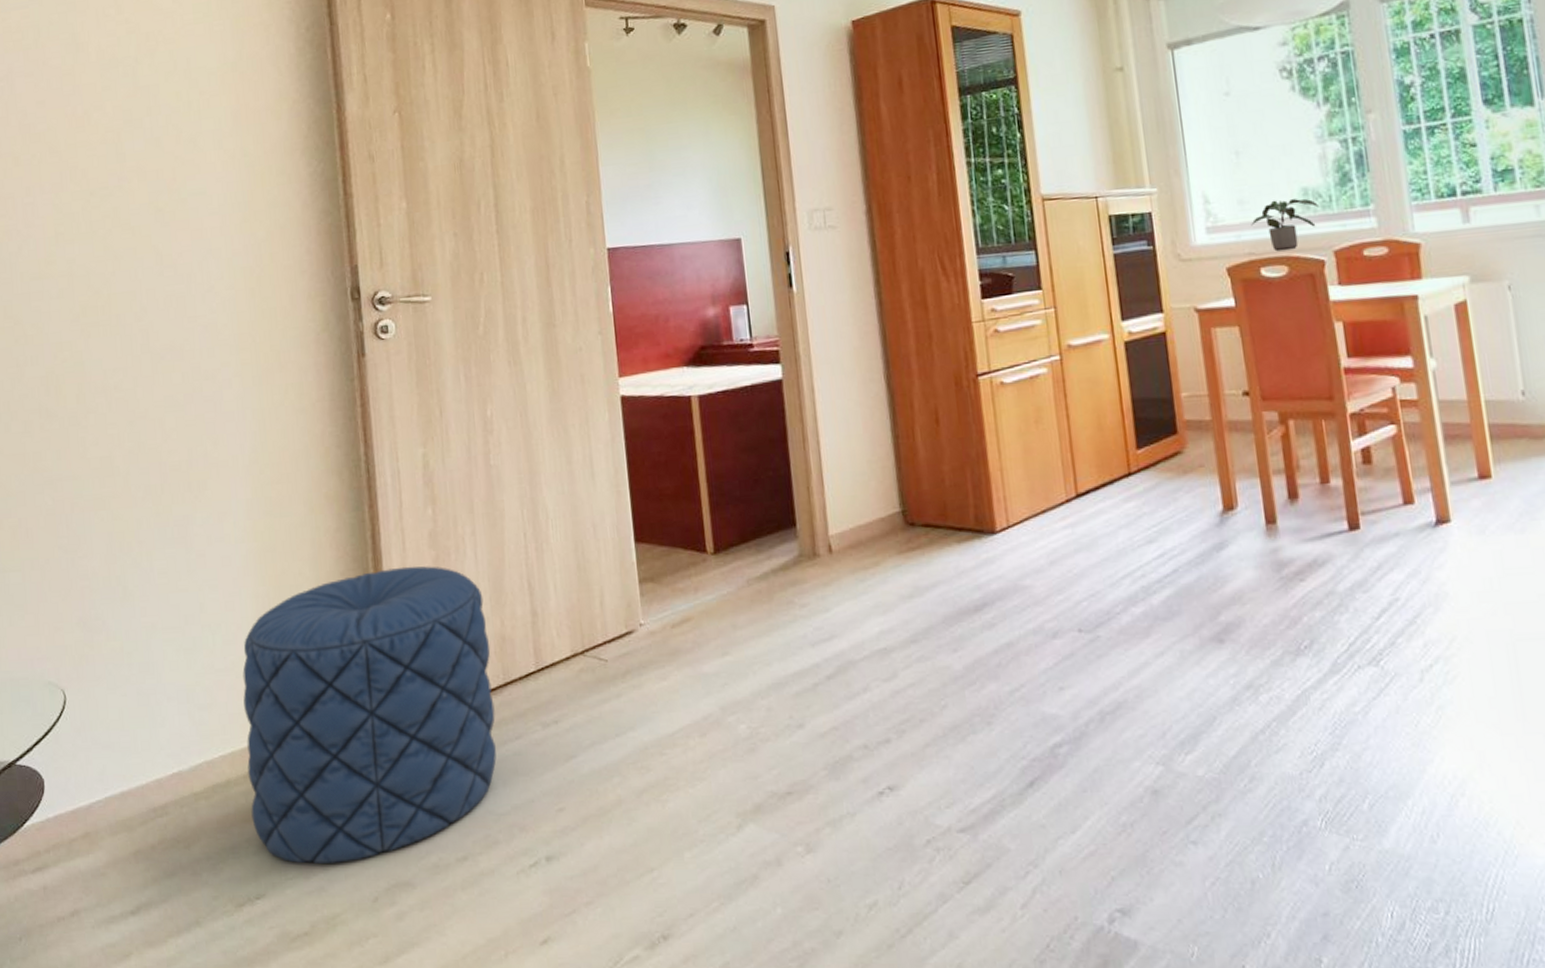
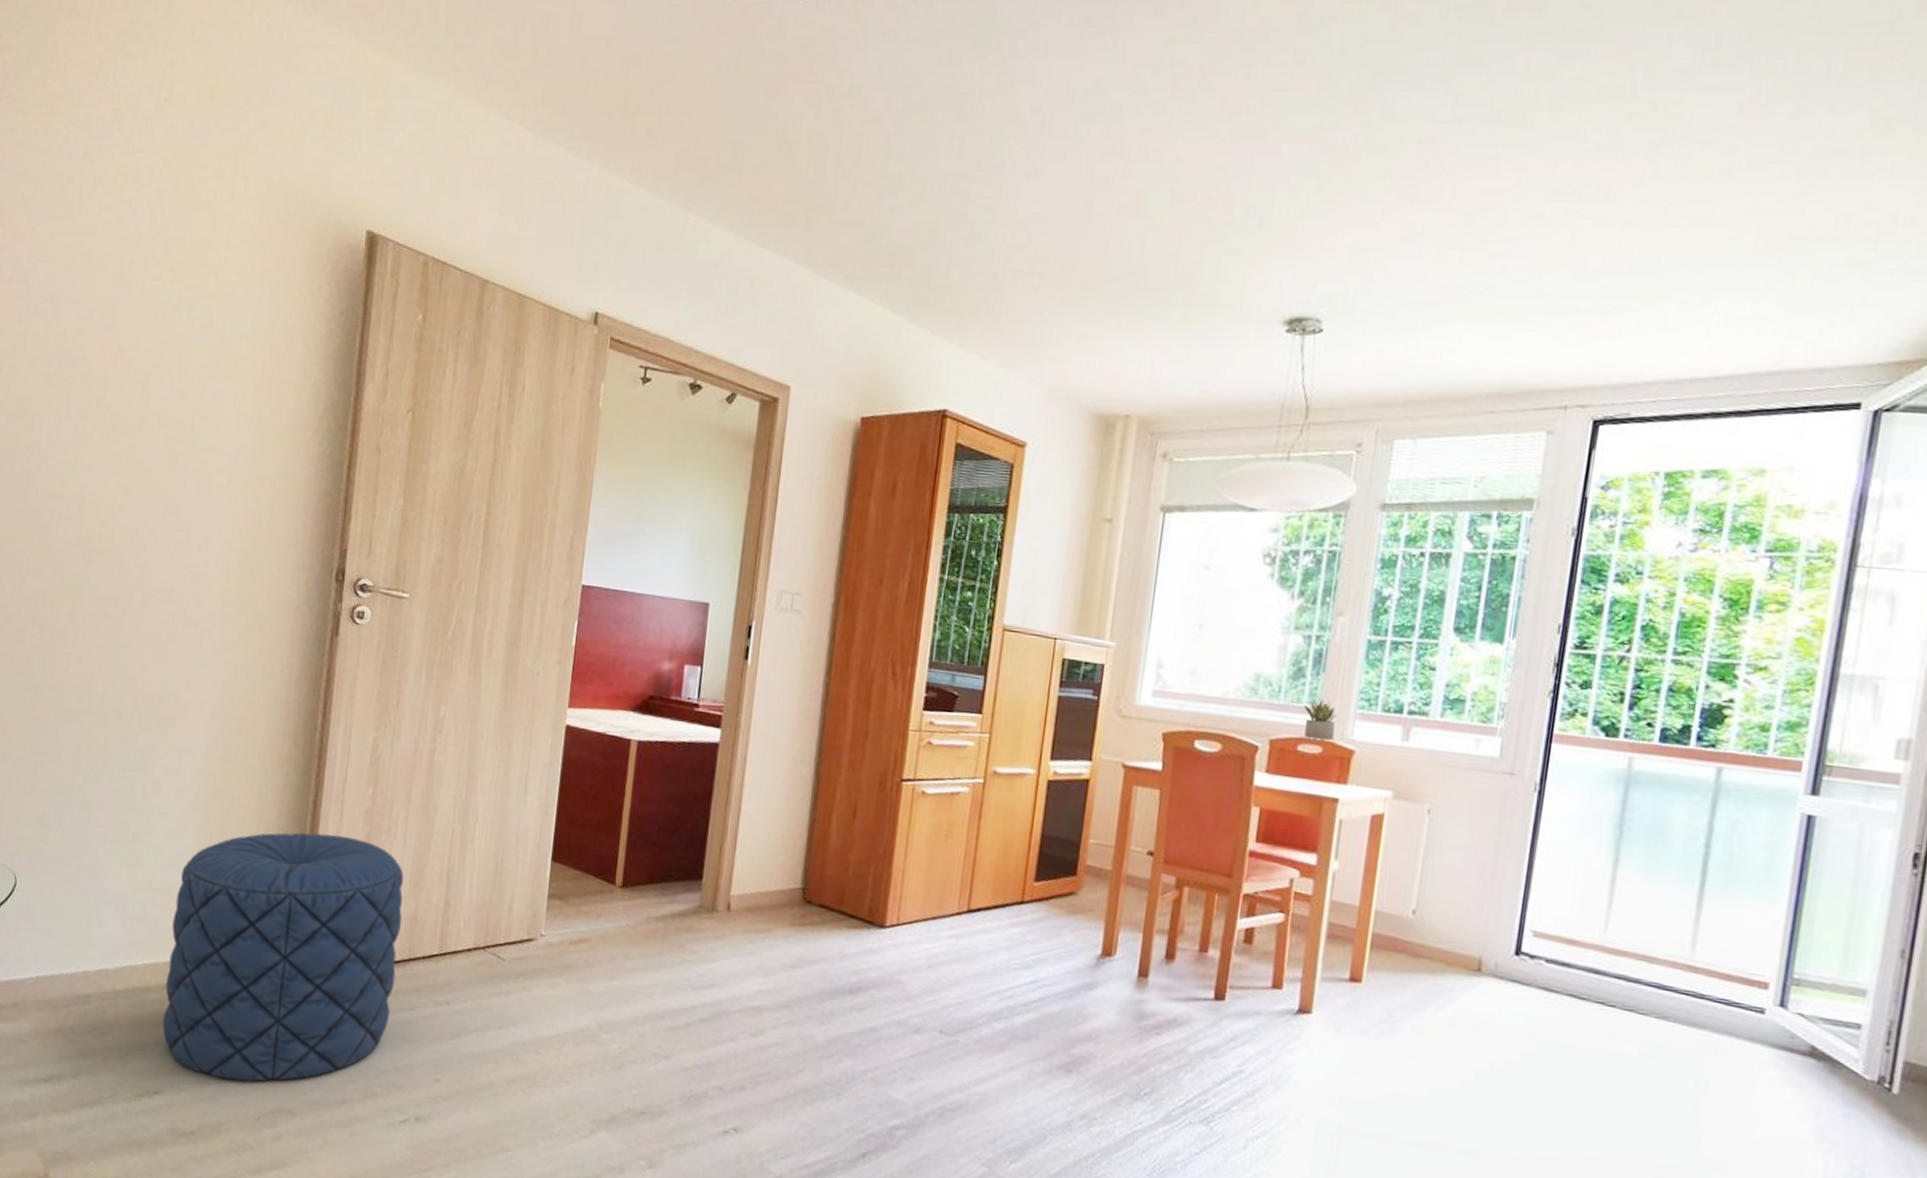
potted plant: present [1251,199,1319,252] -> none [1197,678,1267,730]
succulent plant: none [1358,198,1396,241] -> present [1303,698,1338,740]

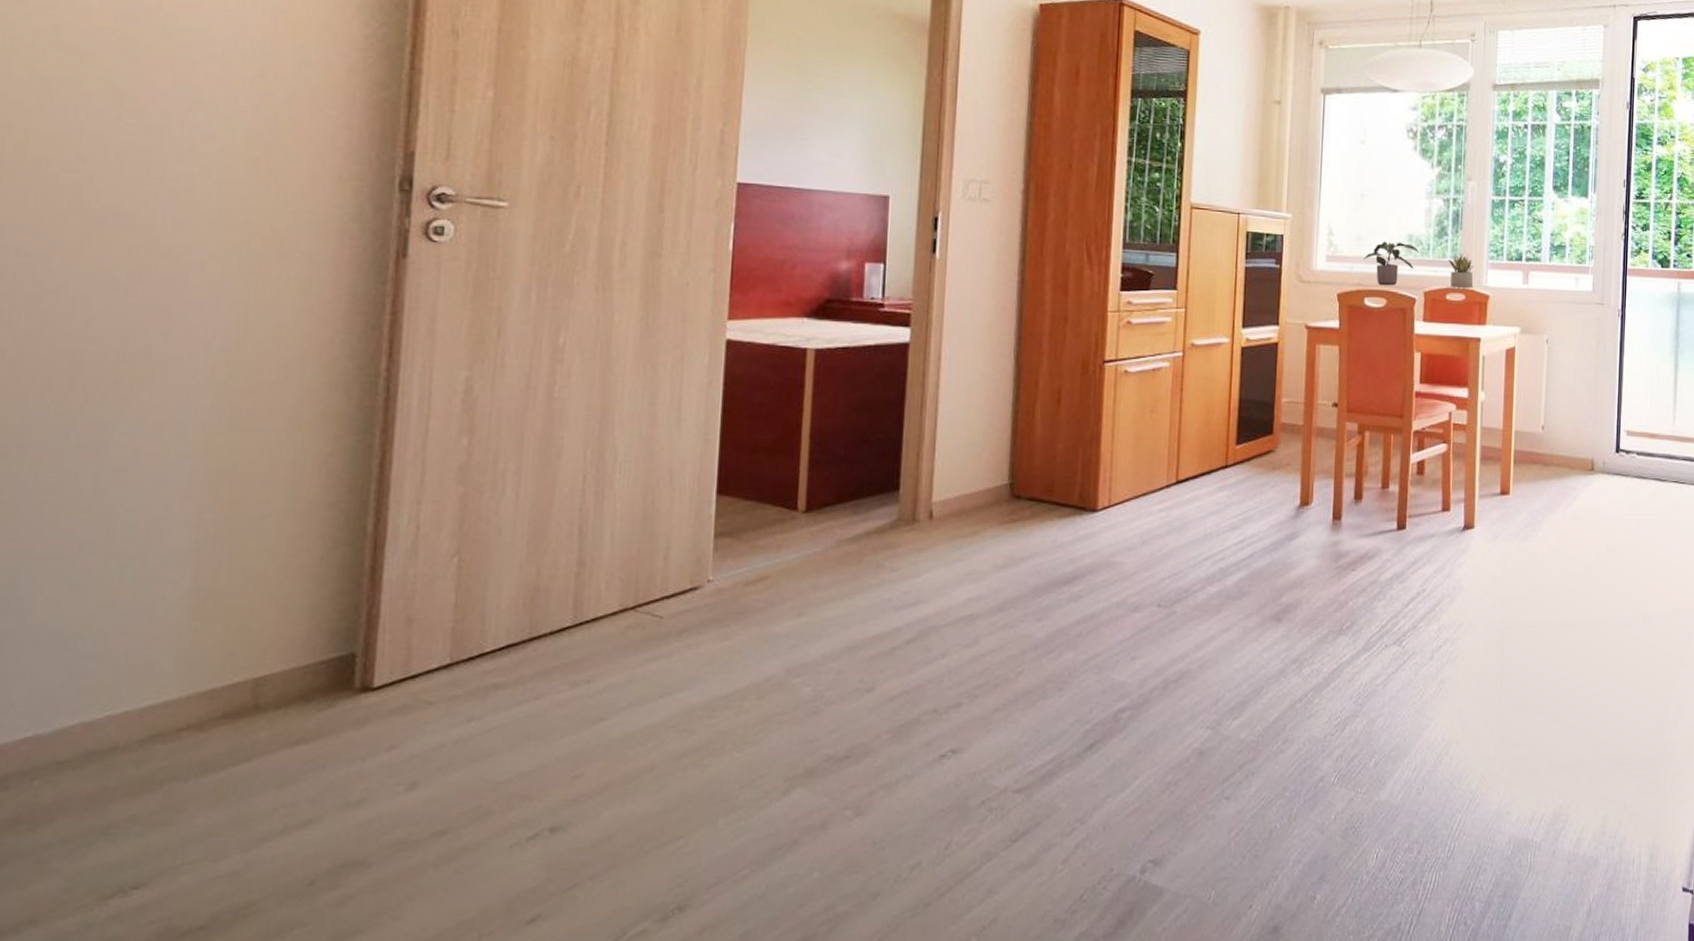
pouf: present [162,832,404,1082] -> none [142,502,519,844]
potted plant: none [1197,678,1267,730] -> present [1363,241,1419,286]

